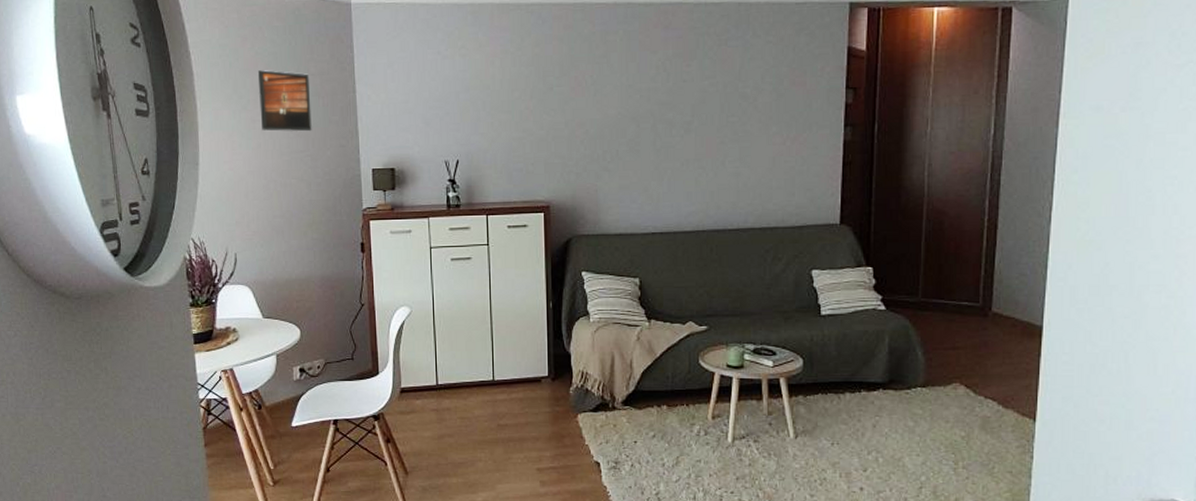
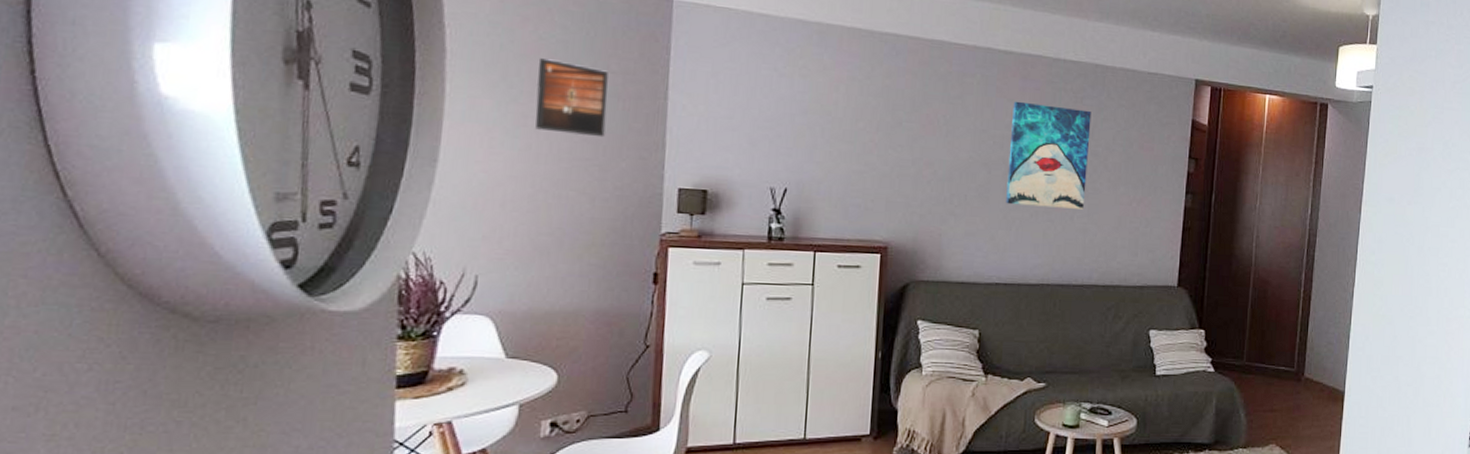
wall art: none [656,52,737,156] -> present [1006,101,1092,209]

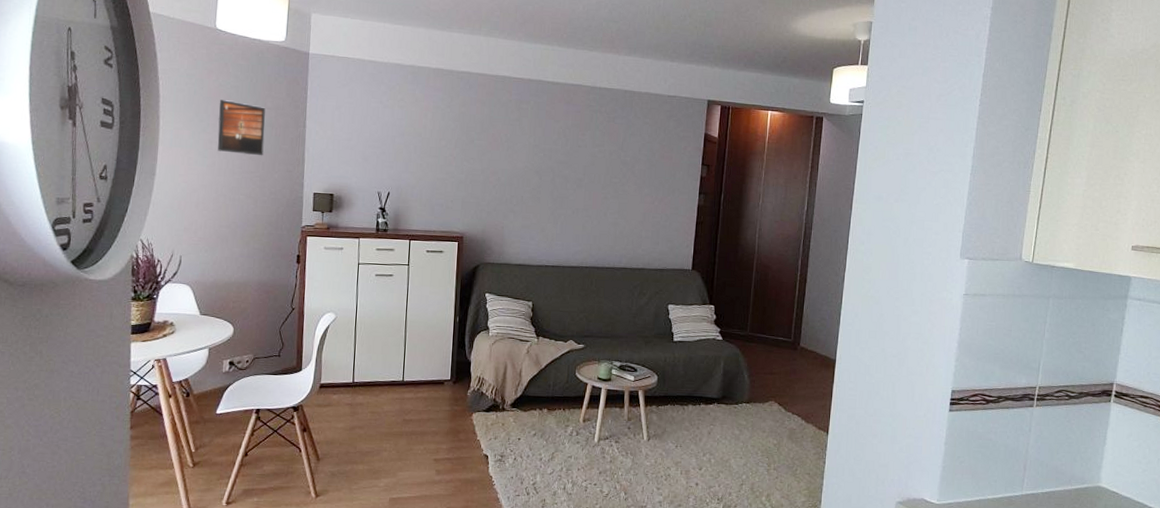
wall art: present [1006,101,1092,209] -> none [553,121,622,207]

